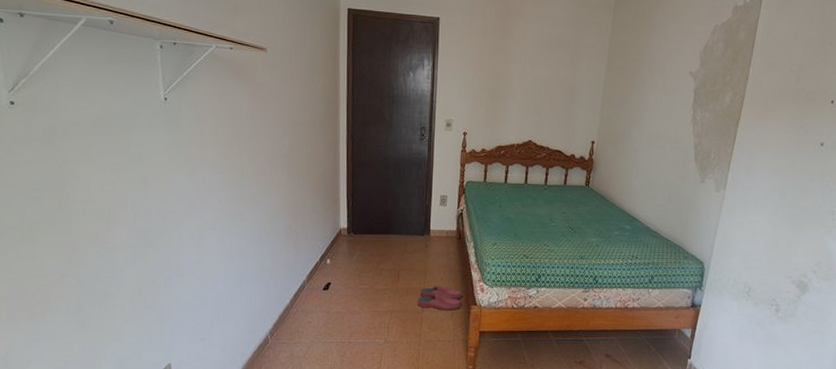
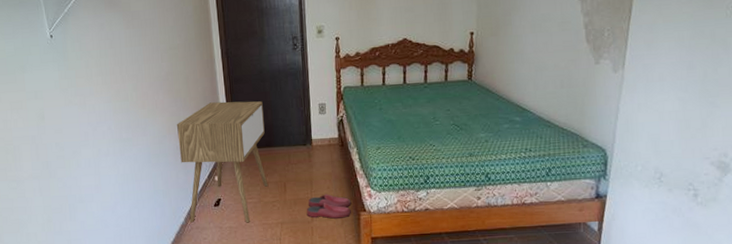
nightstand: none [292,184,384,309] -> present [177,101,268,223]

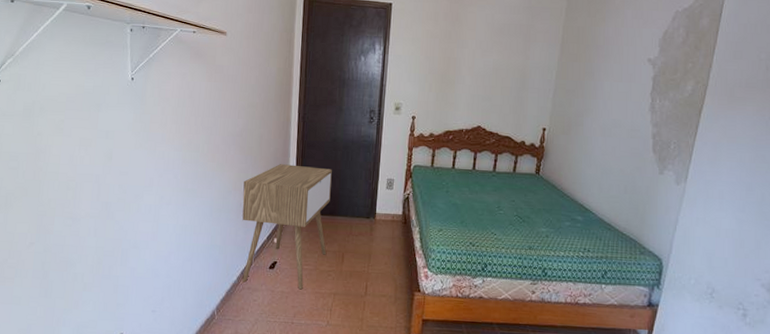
slippers: present [306,194,352,219] -> none [360,269,407,296]

